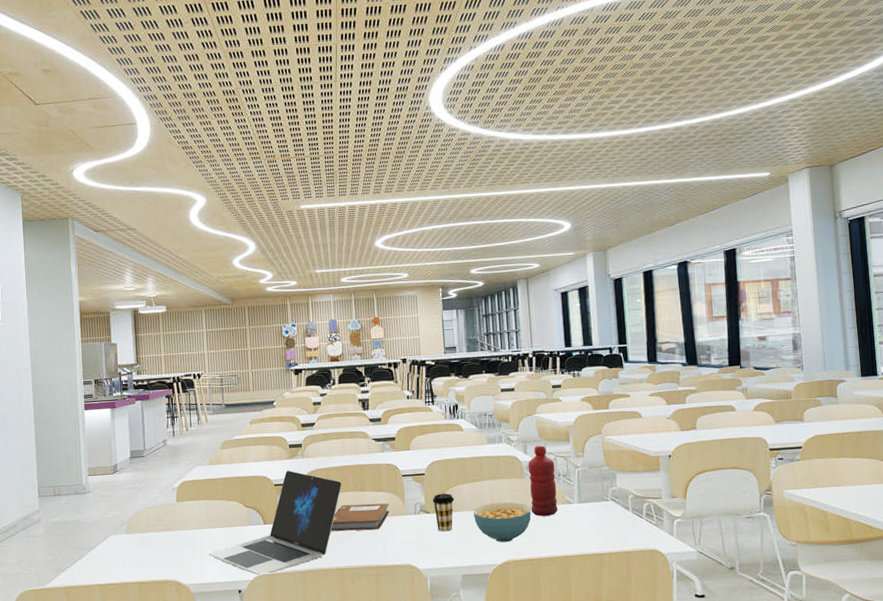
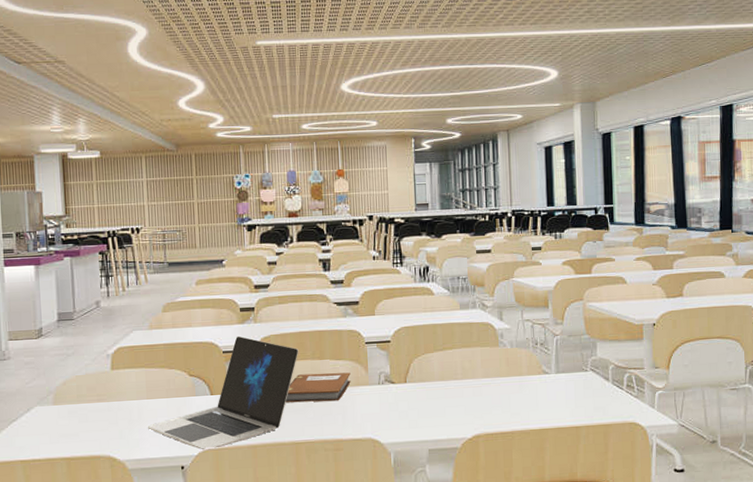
coffee cup: present [432,493,455,532] -> none [398,362,423,404]
cereal bowl: present [473,502,531,543] -> none [442,372,505,415]
water bottle: present [528,444,558,516] -> none [503,311,534,387]

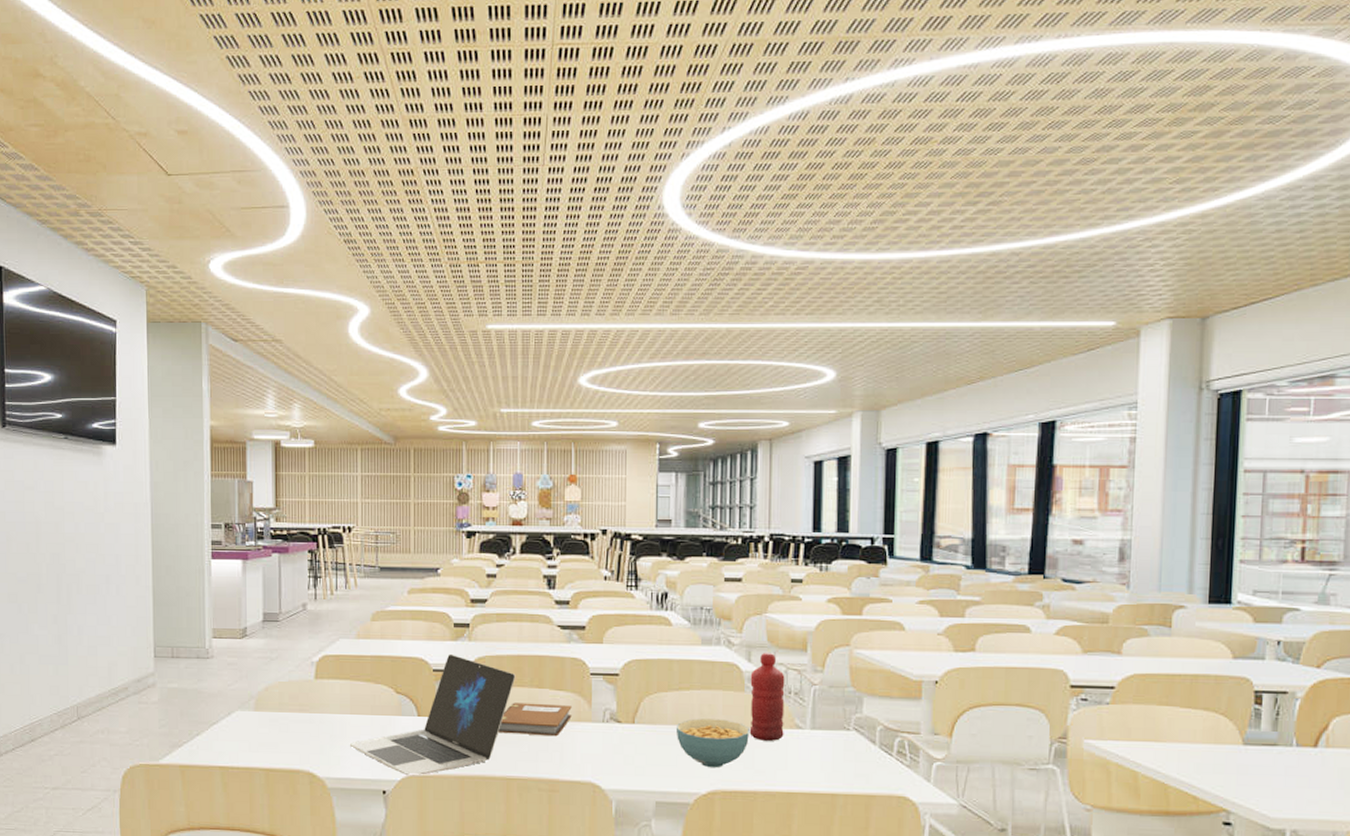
cereal bowl: none [442,372,505,415] -> present [675,718,749,768]
water bottle: none [503,311,534,387] -> present [749,652,785,741]

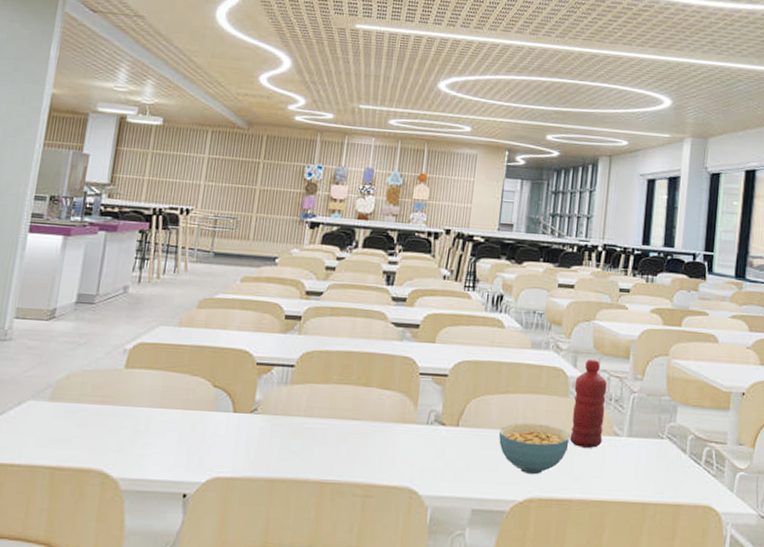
laptop: present [350,653,516,776] -> none [154,346,343,478]
notebook: present [497,702,572,737] -> none [317,401,397,438]

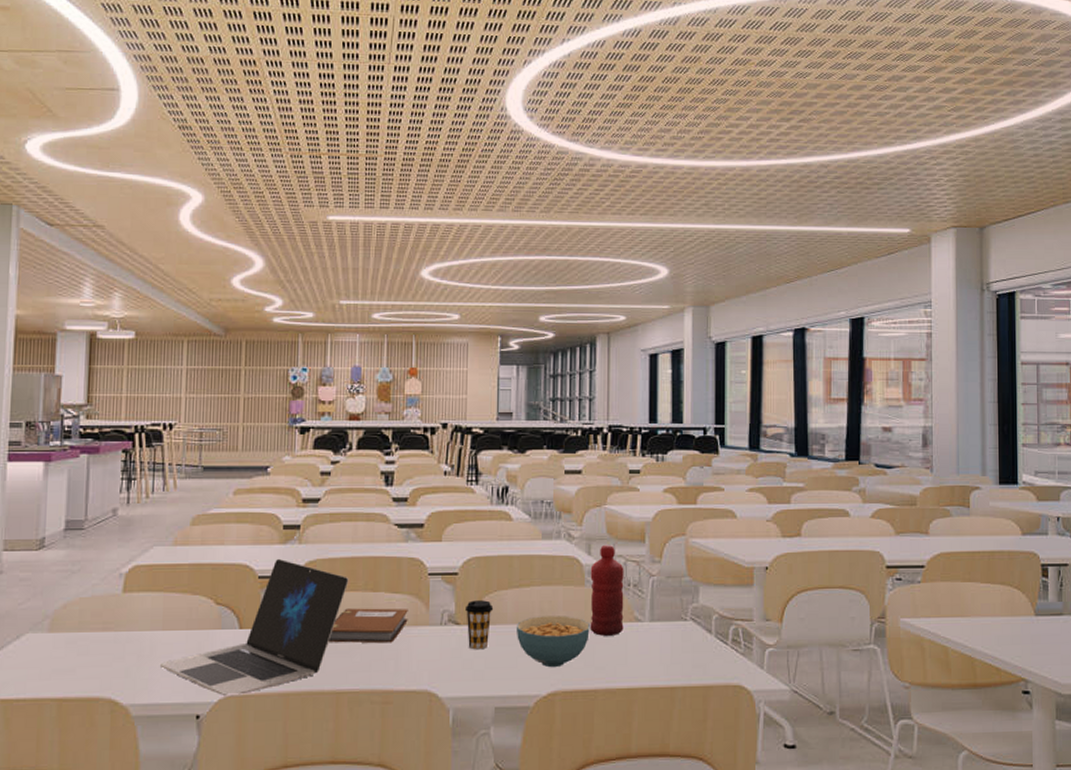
laptop: none [154,346,343,478] -> present [161,558,349,697]
notebook: none [317,401,397,438] -> present [327,608,408,643]
coffee cup: none [451,403,479,452] -> present [464,600,494,650]

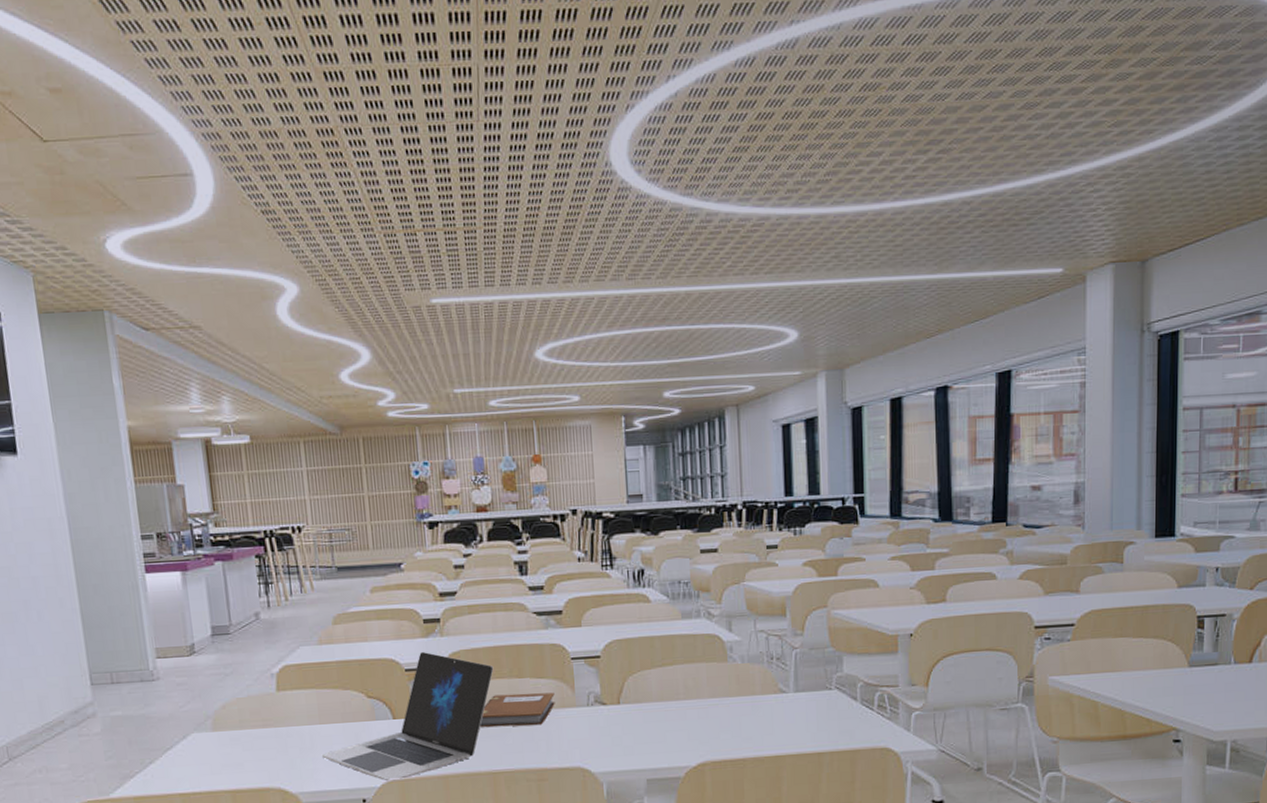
coffee cup: present [464,600,494,650] -> none [610,680,638,728]
cereal bowl: present [516,616,590,668] -> none [661,691,735,741]
water bottle: present [590,544,624,636] -> none [732,620,769,708]

